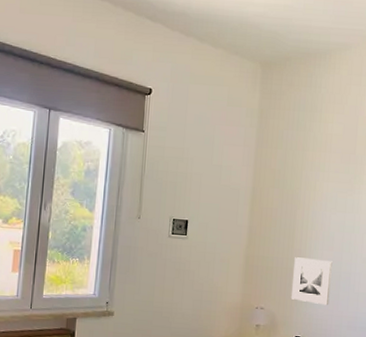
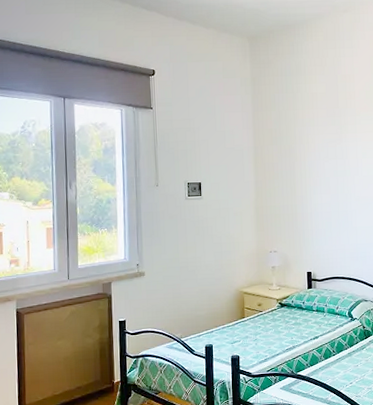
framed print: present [290,257,333,306] -> none [298,202,332,242]

